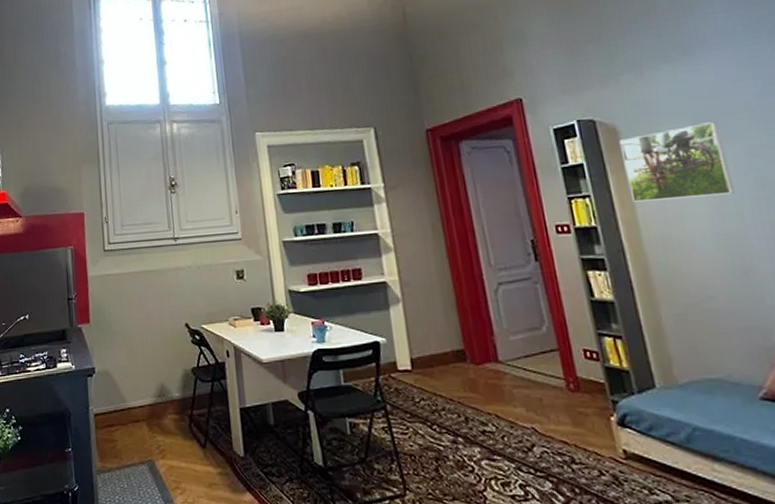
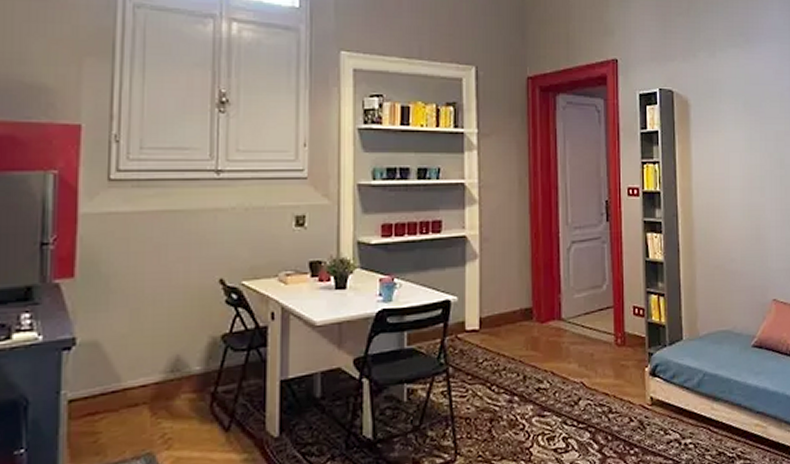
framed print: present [620,122,736,202] -> none [689,106,762,171]

